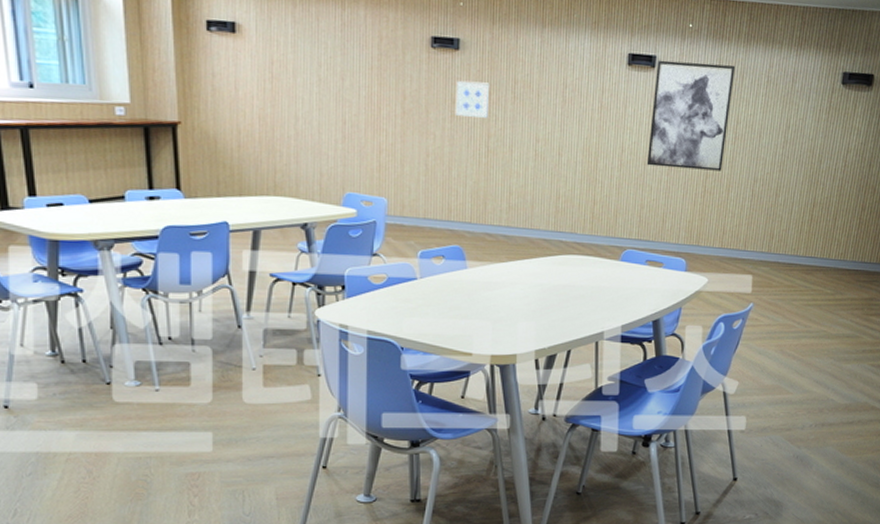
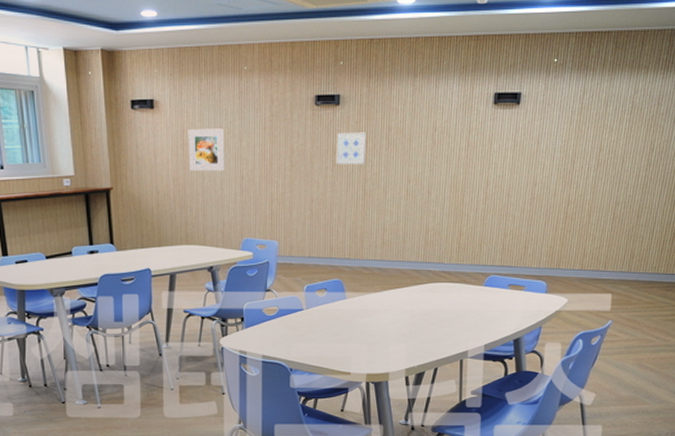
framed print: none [278,60,323,113] -> present [188,128,225,171]
wall art: present [646,60,736,171] -> none [510,94,600,197]

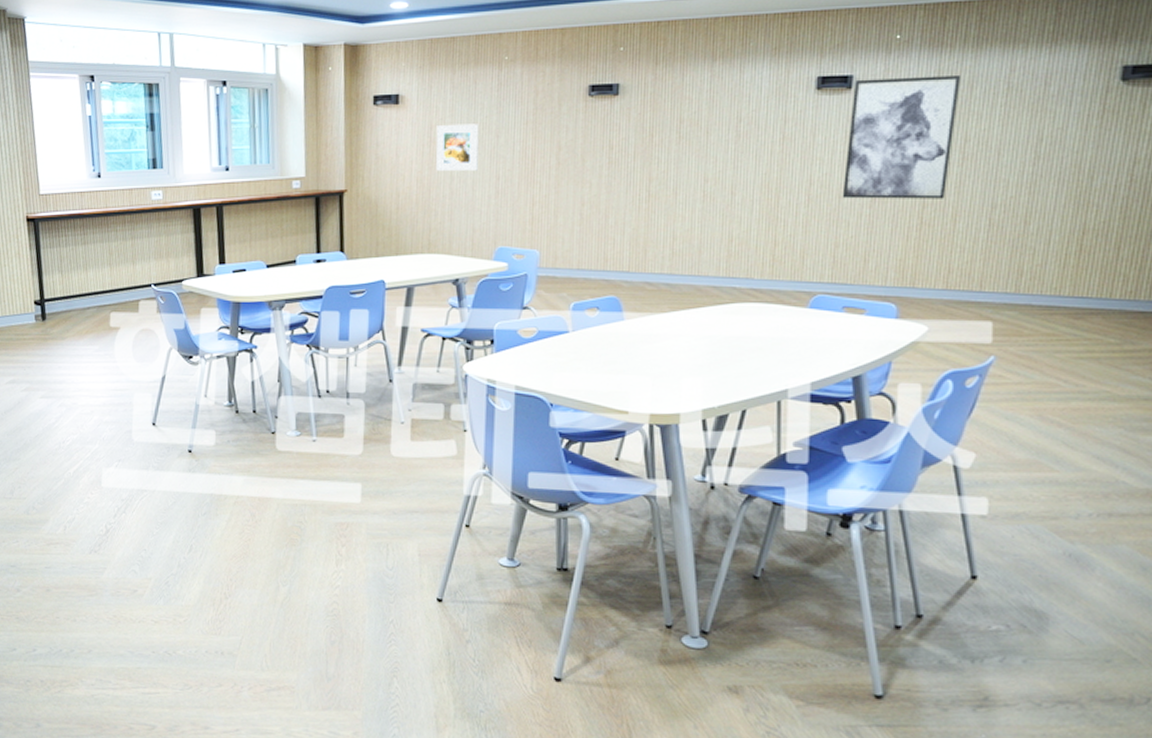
wall art: present [336,132,367,164] -> none [613,125,652,161]
wall art: none [510,94,600,197] -> present [842,74,962,199]

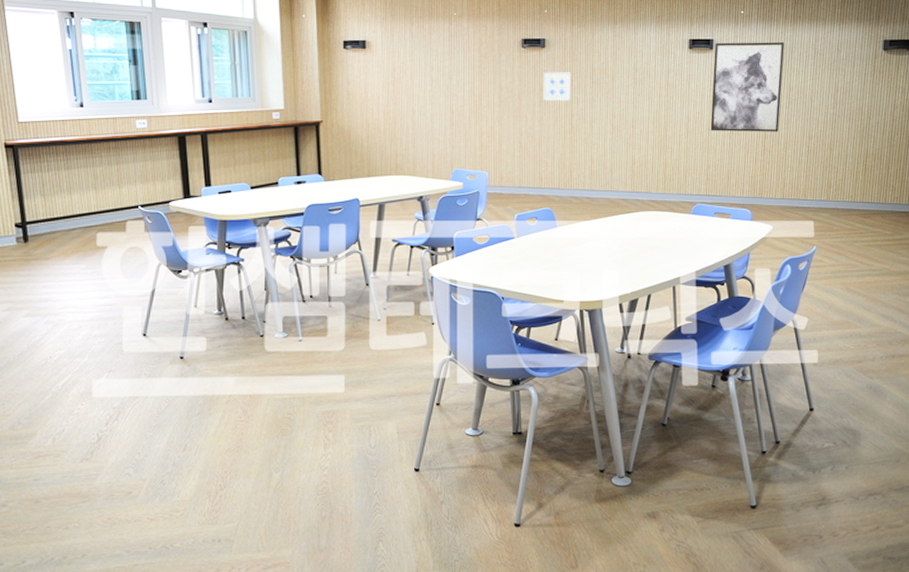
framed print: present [436,124,479,171] -> none [399,67,435,106]
wall art: none [613,125,652,161] -> present [543,72,572,101]

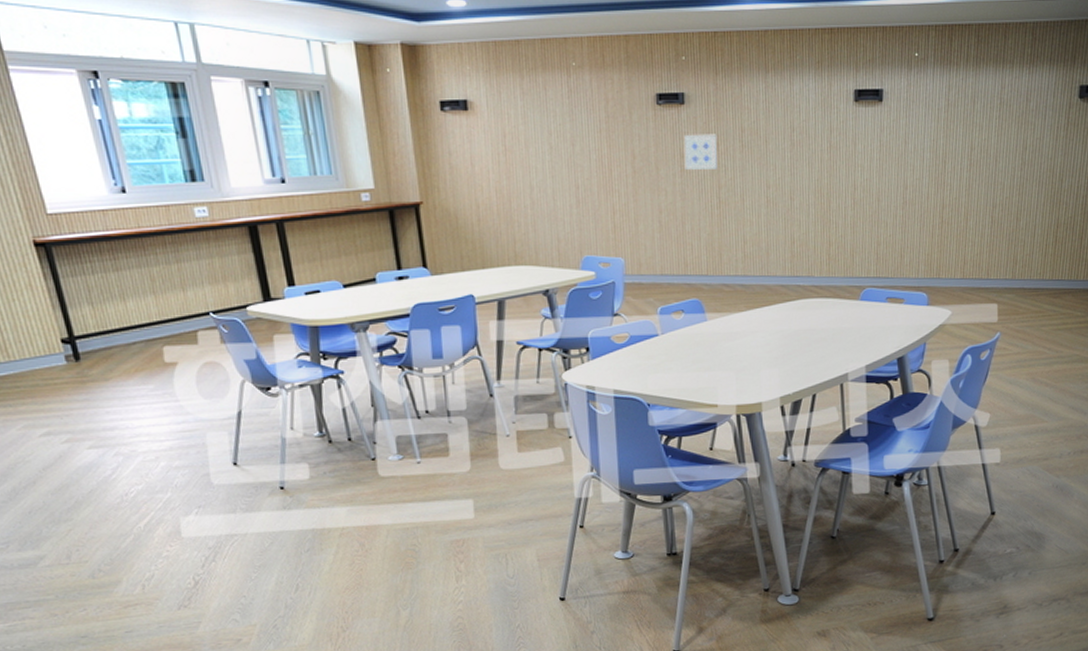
wall art: present [710,41,785,132] -> none [880,90,966,202]

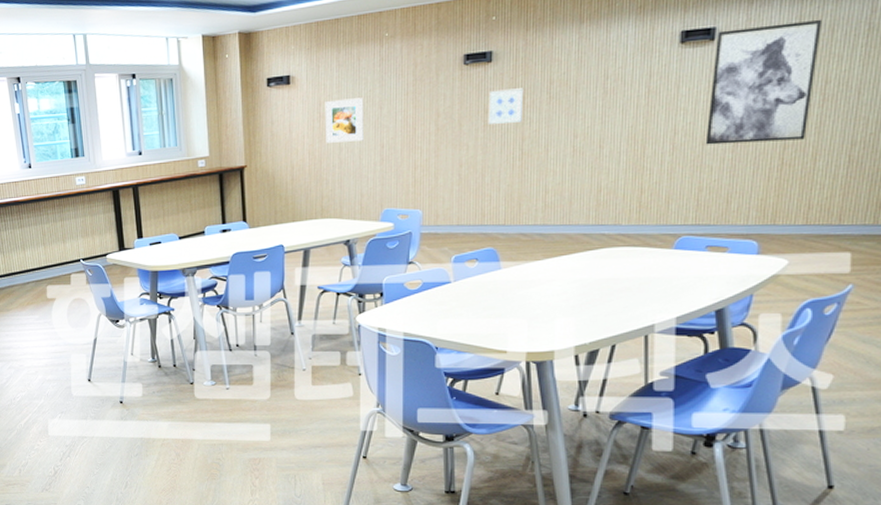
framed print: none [510,132,556,180] -> present [325,98,364,143]
wall art: none [880,90,966,202] -> present [705,19,823,145]

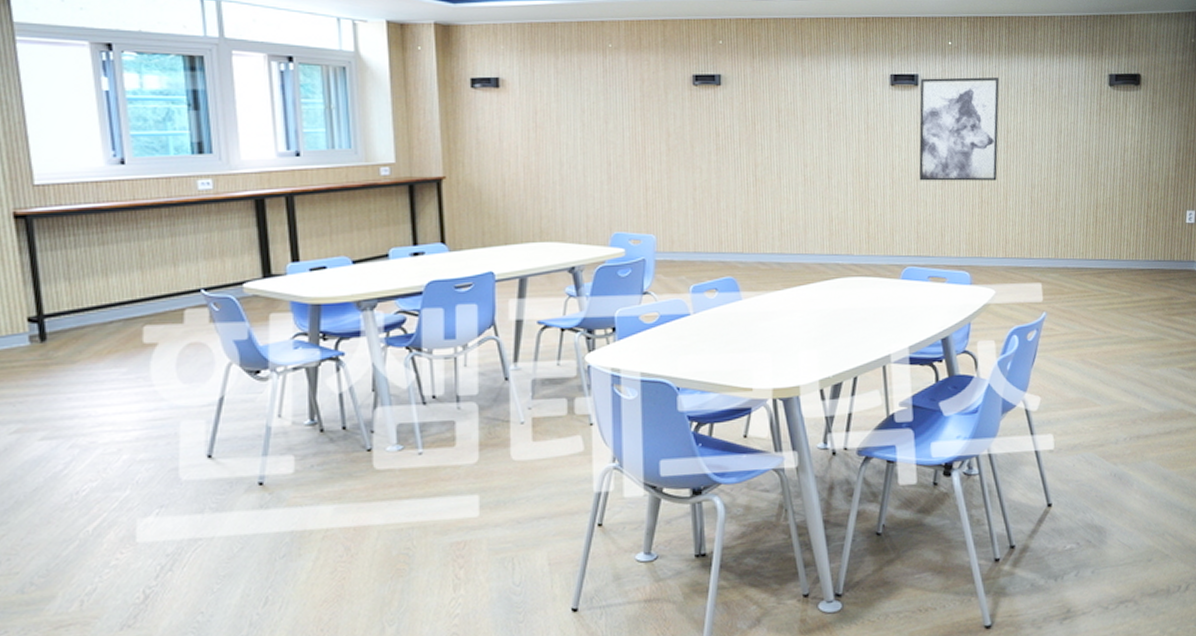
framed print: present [325,98,364,143] -> none [541,109,588,156]
wall art: present [488,88,524,124] -> none [719,114,754,148]

